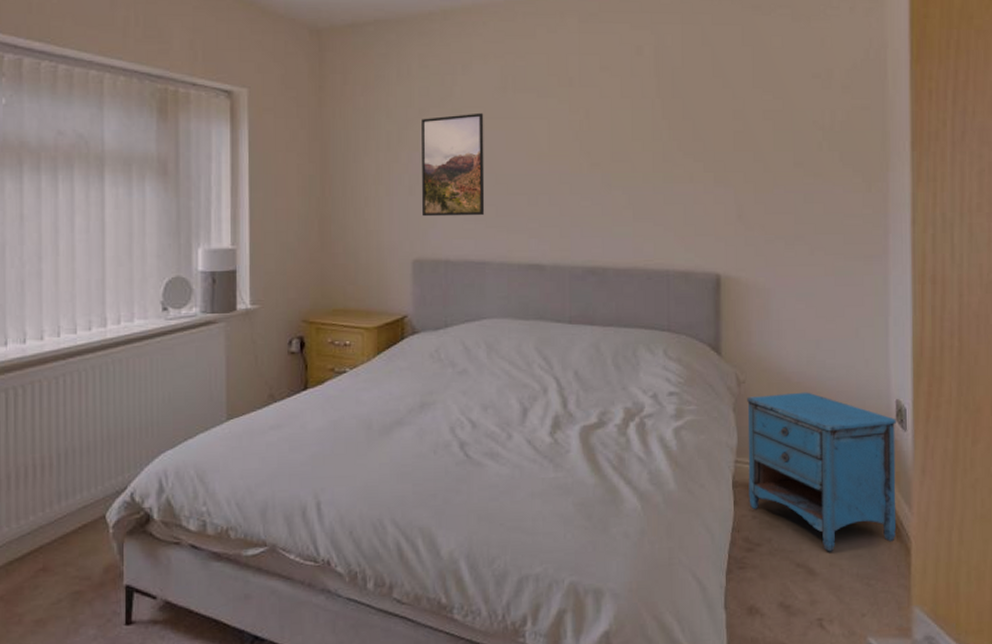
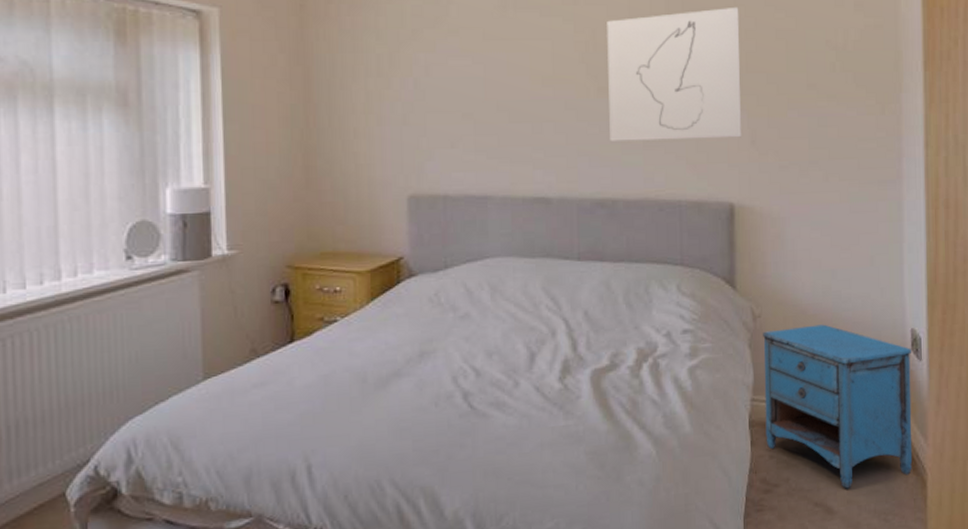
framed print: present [422,112,485,217] -> none [415,33,486,148]
wall art: none [600,88,729,214] -> present [607,6,742,141]

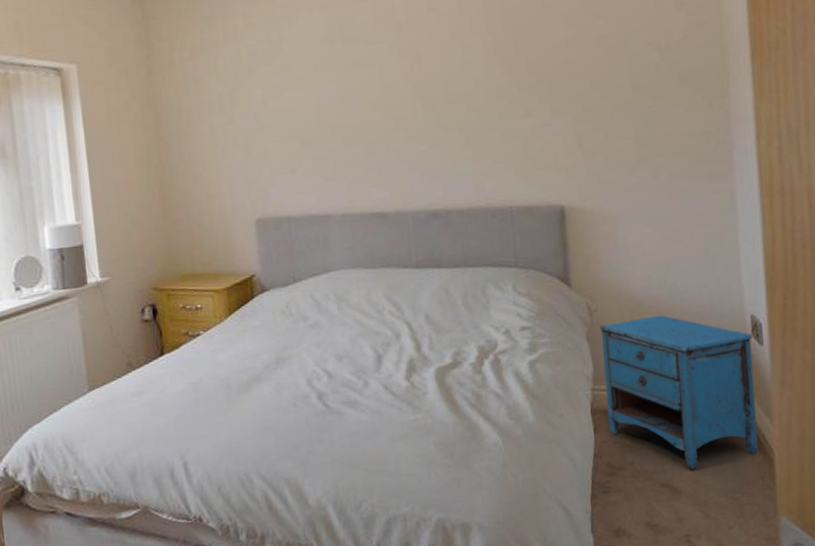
wall art: present [607,6,742,141] -> none [430,18,568,156]

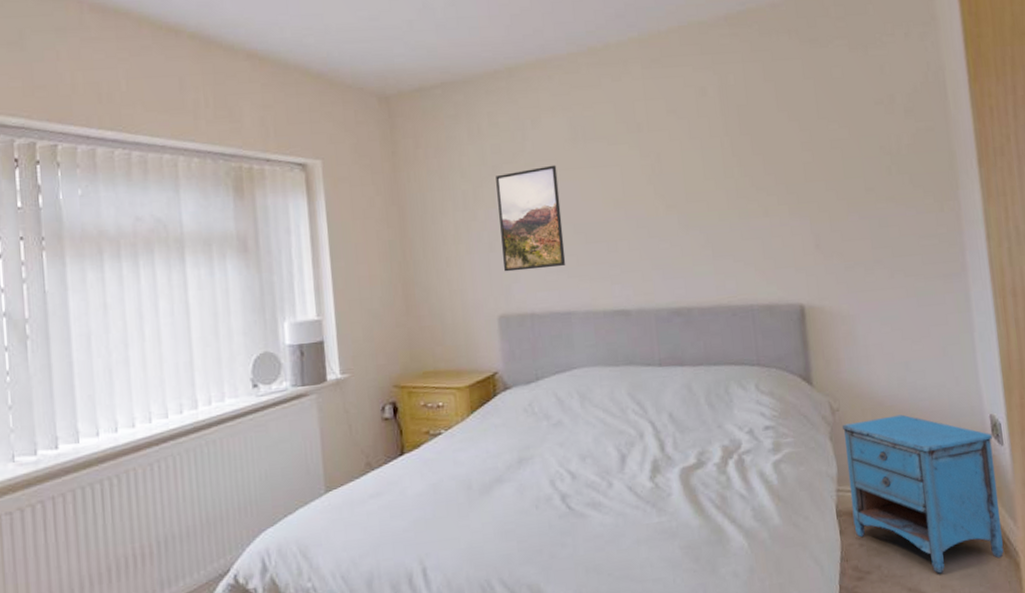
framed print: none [252,66,323,176] -> present [496,165,566,272]

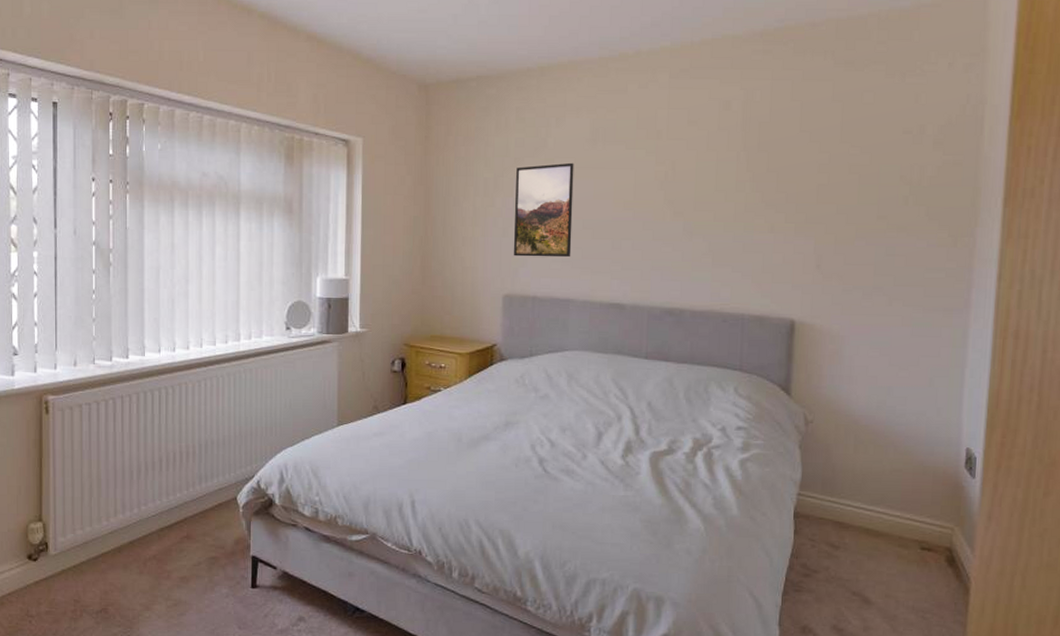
nightstand: present [842,414,1004,574] -> none [809,434,965,584]

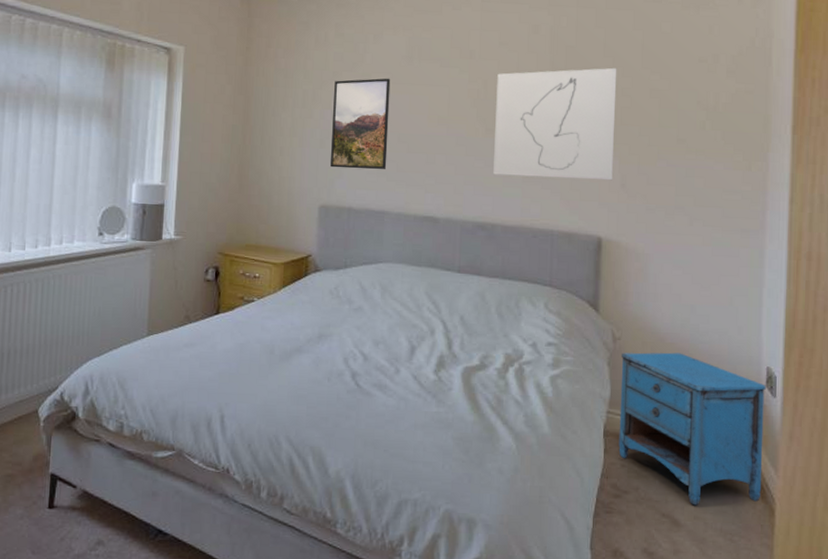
wall art: none [682,143,814,262] -> present [493,67,617,181]
nightstand: none [809,434,965,584] -> present [618,352,766,506]

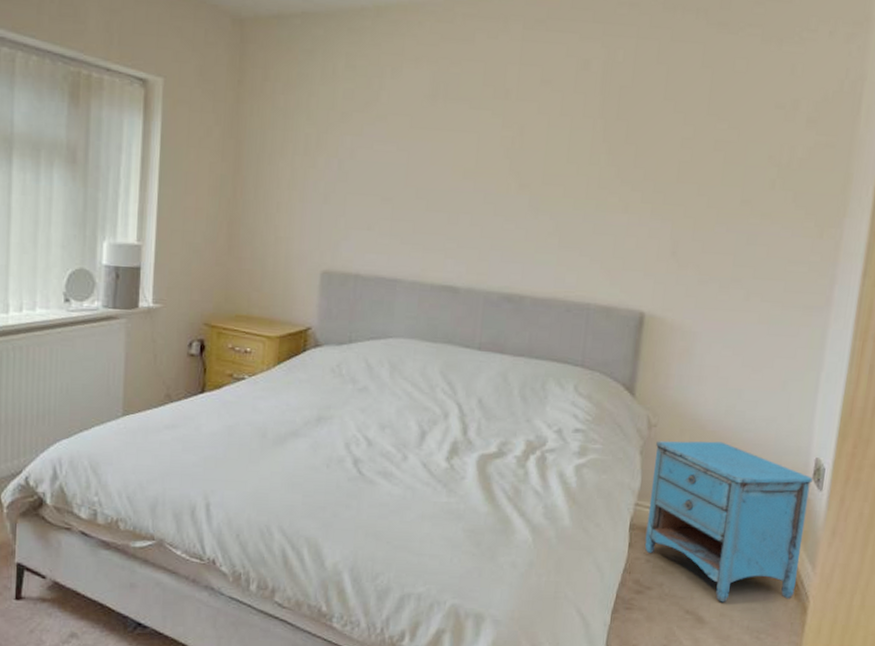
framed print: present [331,78,391,170] -> none [336,121,410,231]
wall art: present [493,67,617,181] -> none [525,113,679,248]

